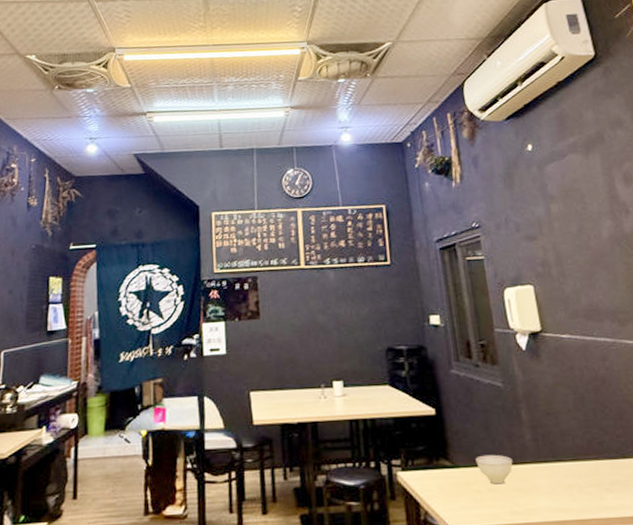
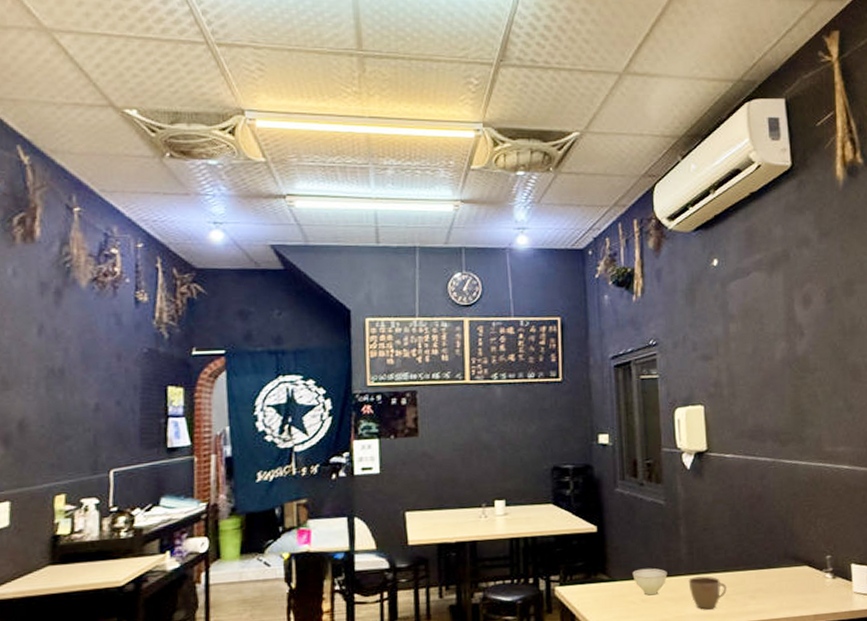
cup: none [536,465,580,503] -> present [688,576,727,610]

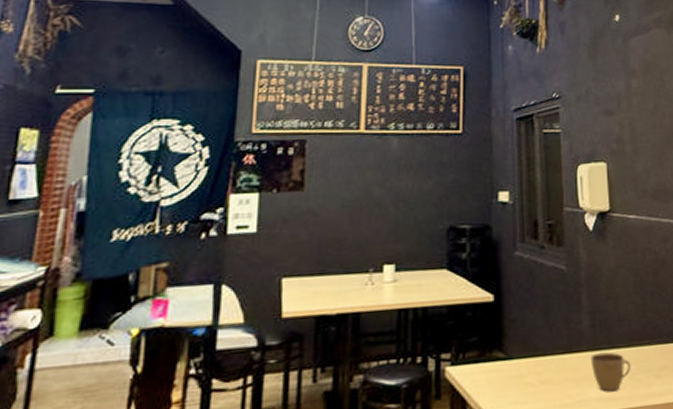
bowl: present [632,568,667,596] -> none [531,343,568,376]

